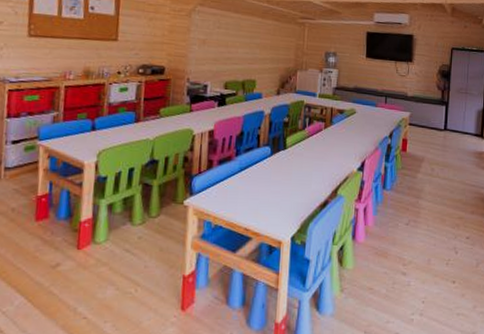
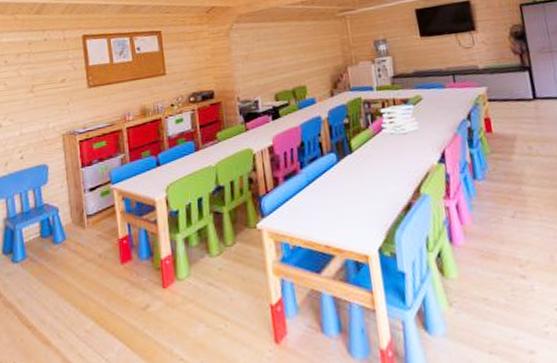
ceiling light fixture: none [316,113,349,140] -> present [380,104,419,134]

